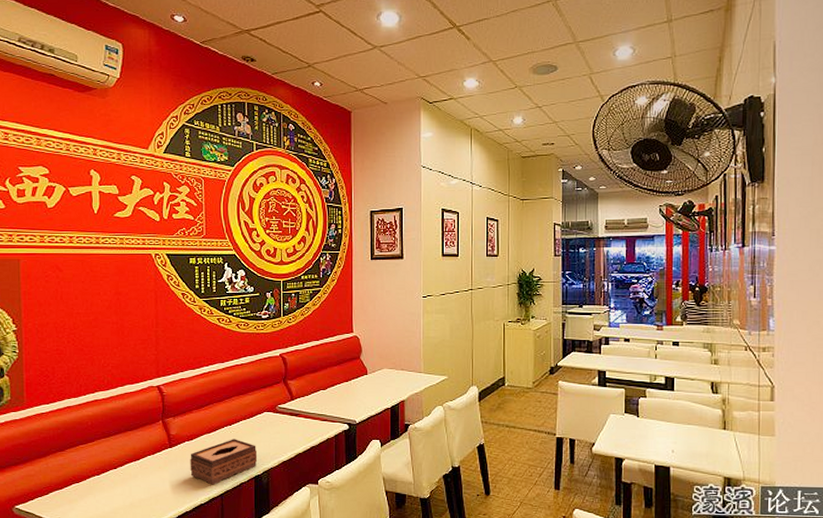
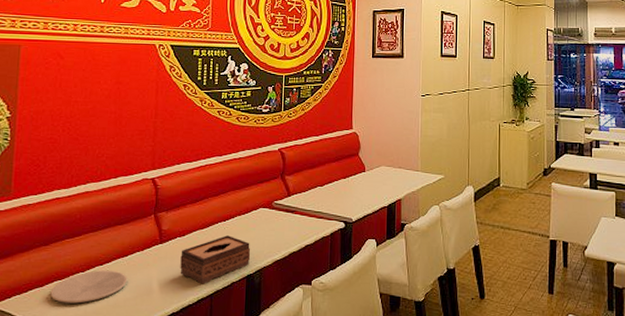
plate: none [70,474,141,504] -> present [50,270,127,304]

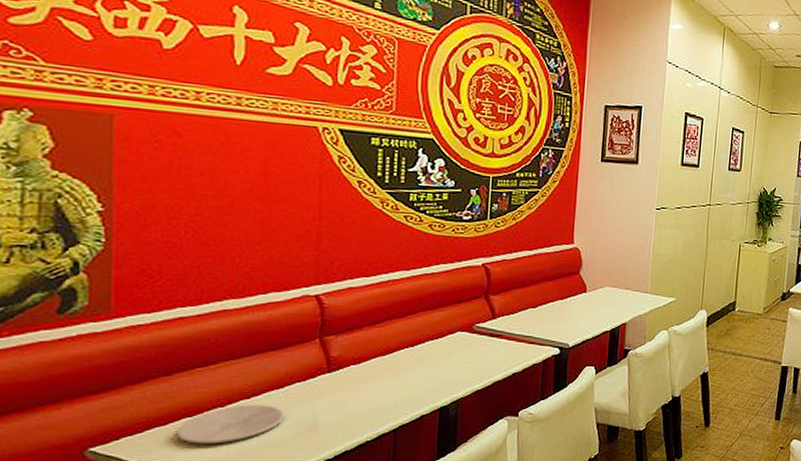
tissue box: present [180,235,251,284] -> none [355,363,446,418]

